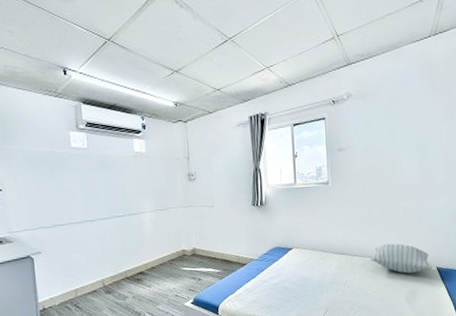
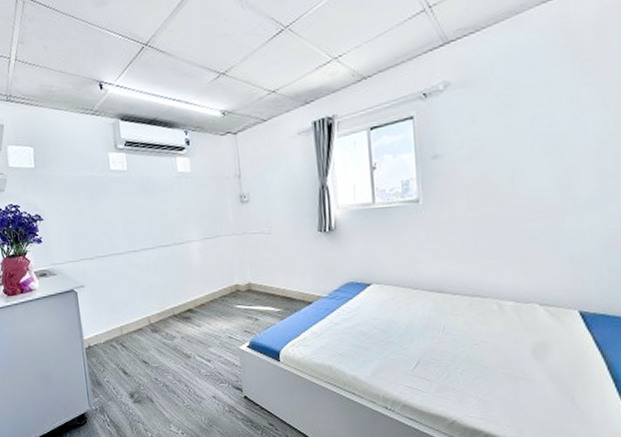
pillow: present [371,243,433,274] -> none [480,278,573,319]

